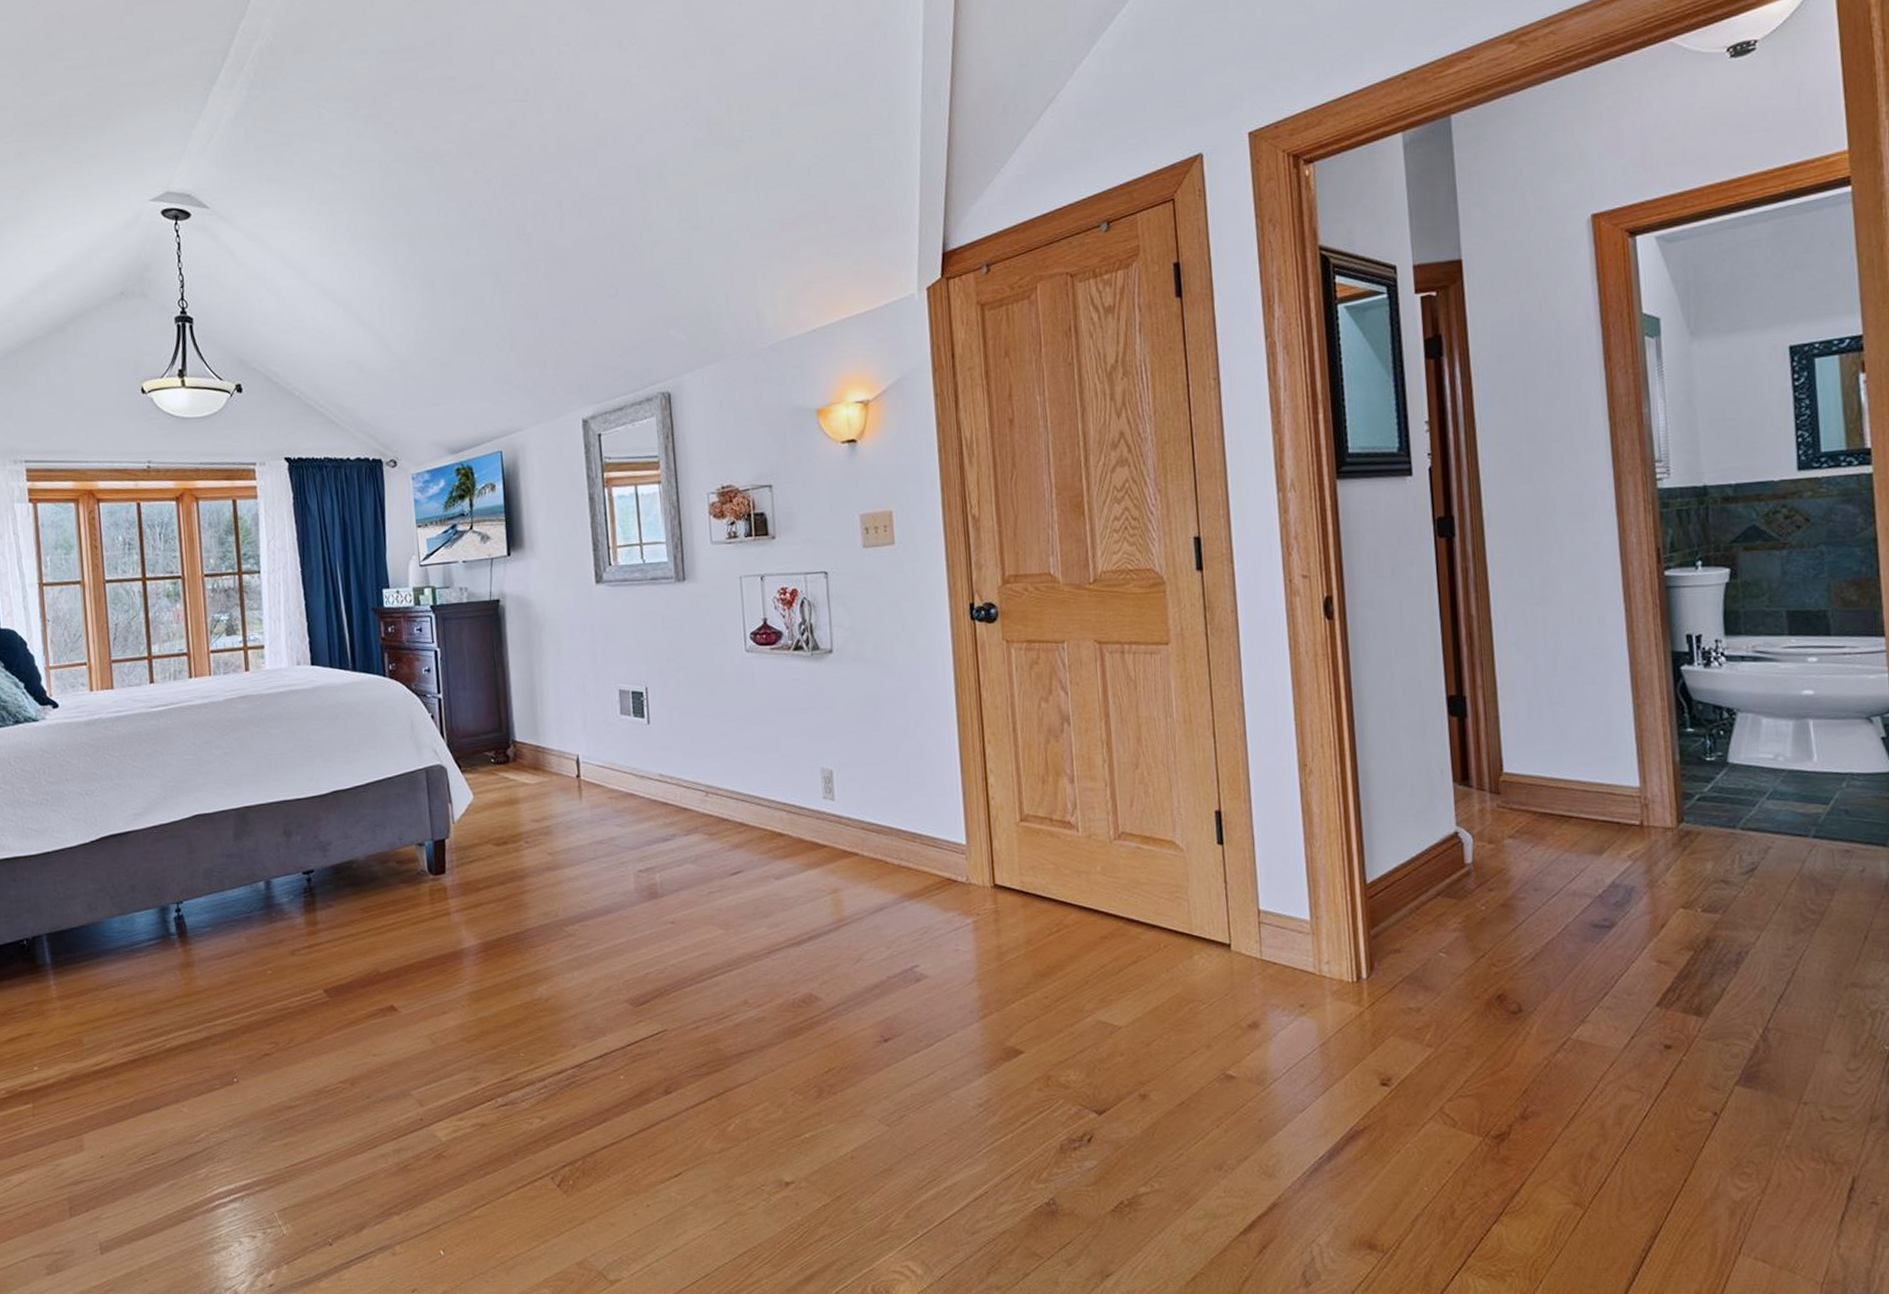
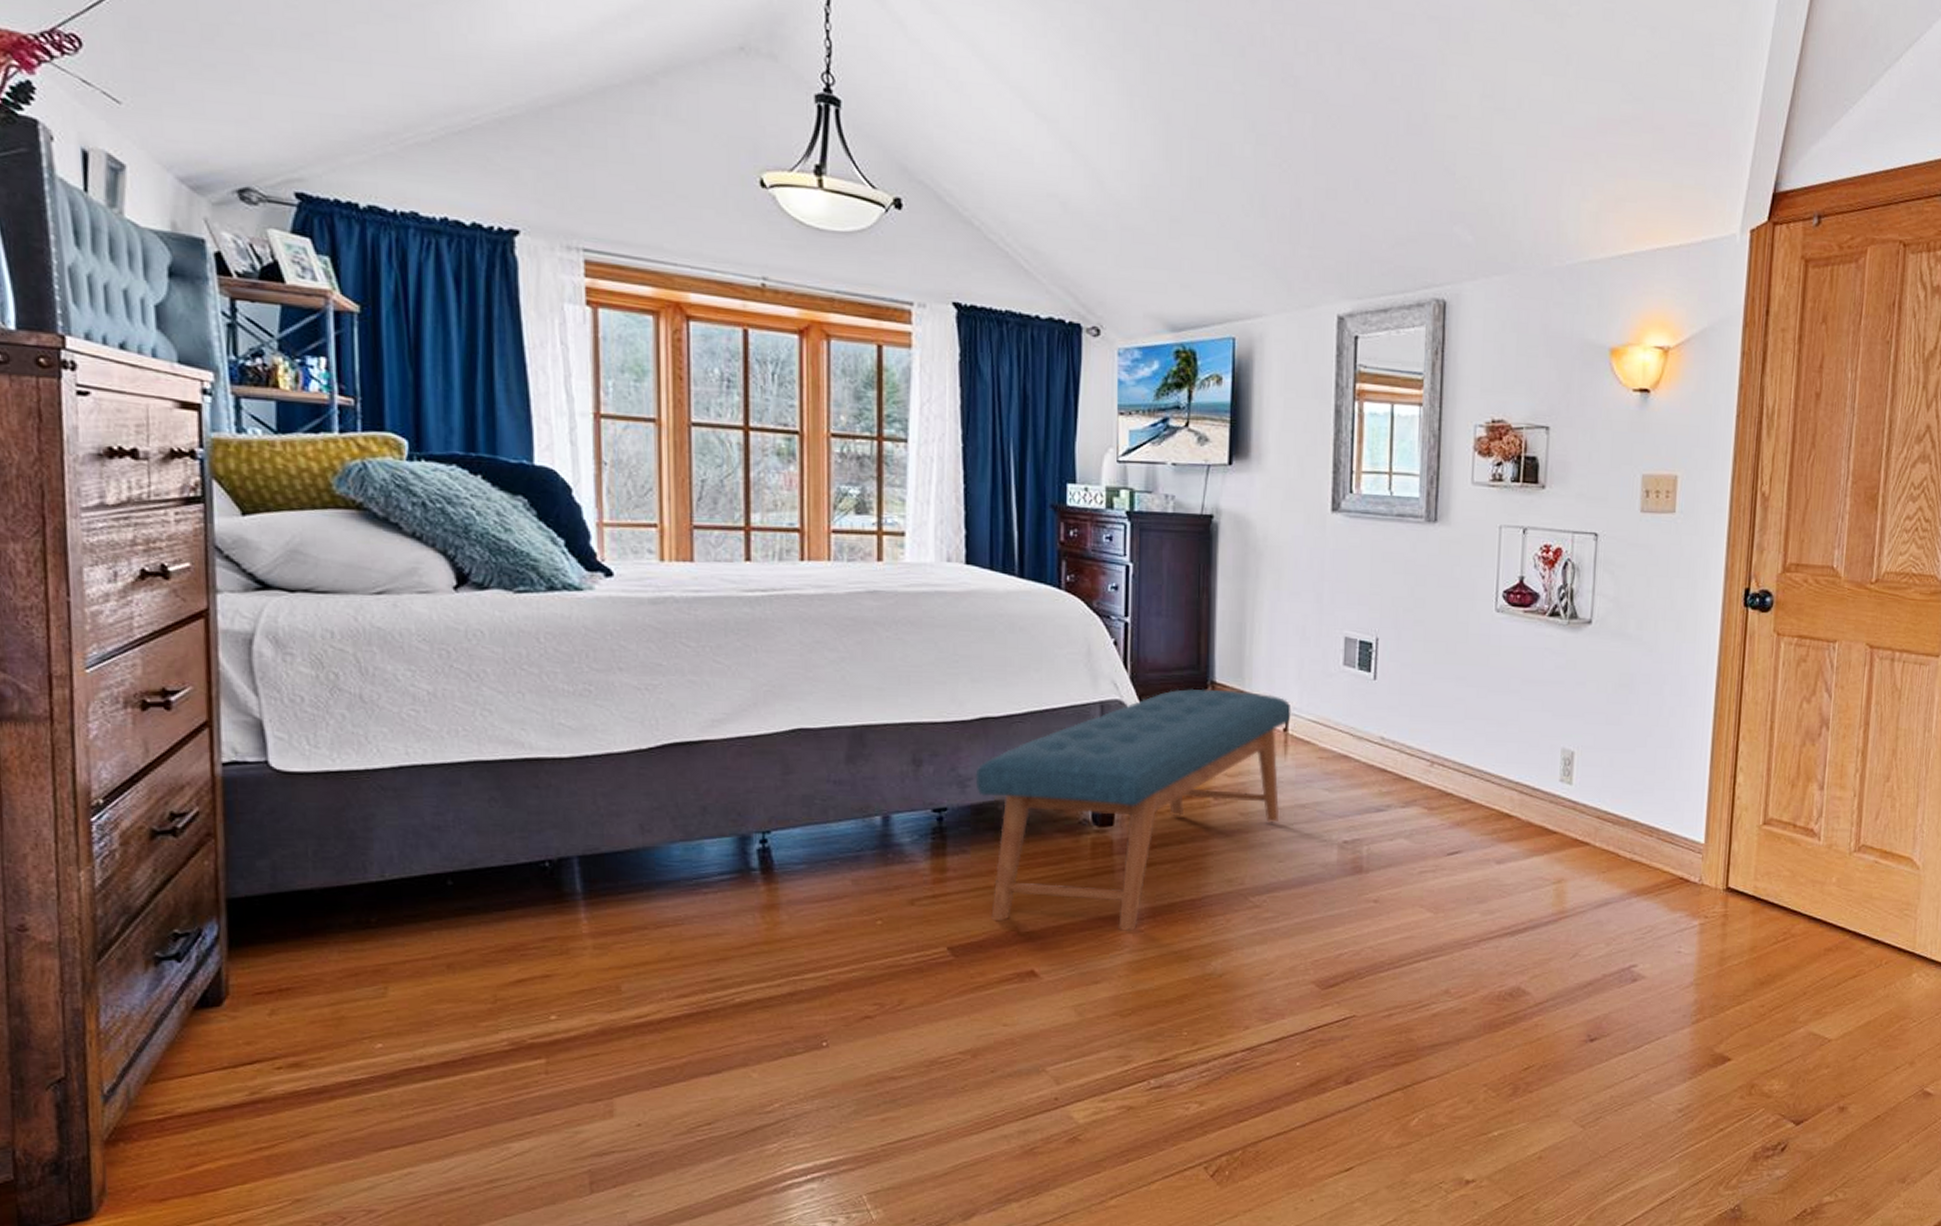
bench: none [333,746,582,967] -> present [975,688,1292,932]

